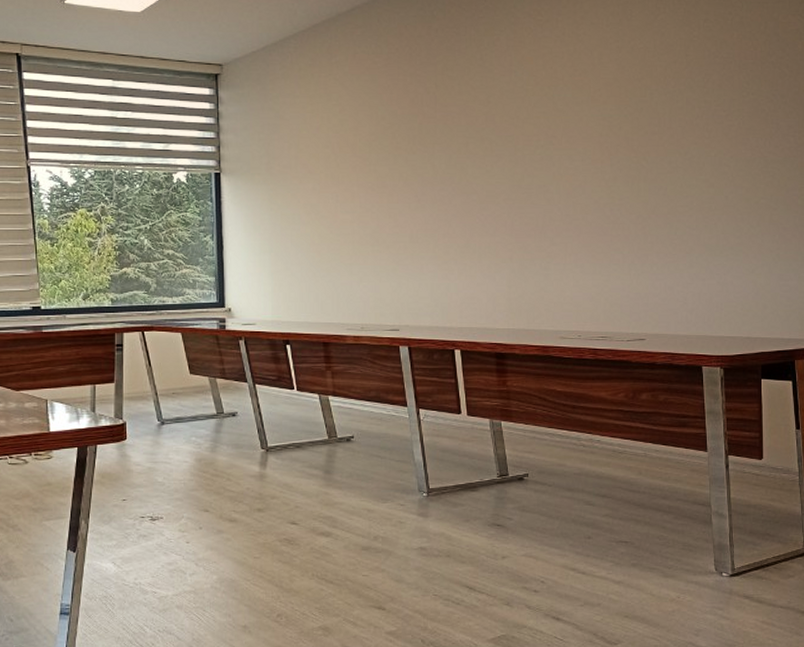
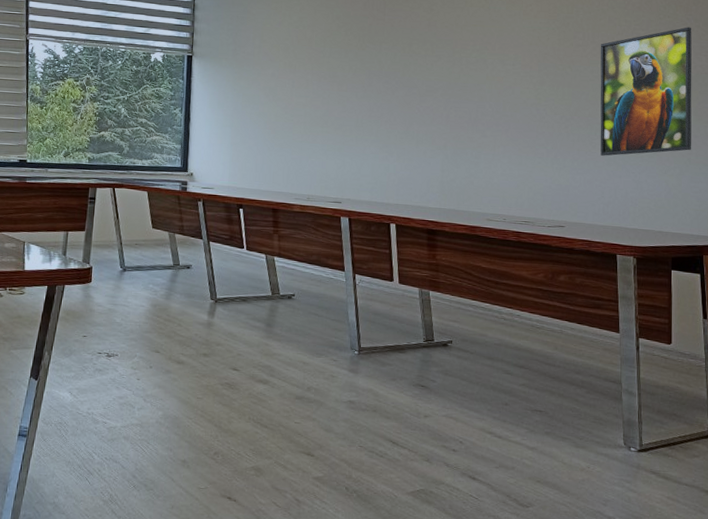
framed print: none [678,104,781,258] -> present [600,27,692,156]

